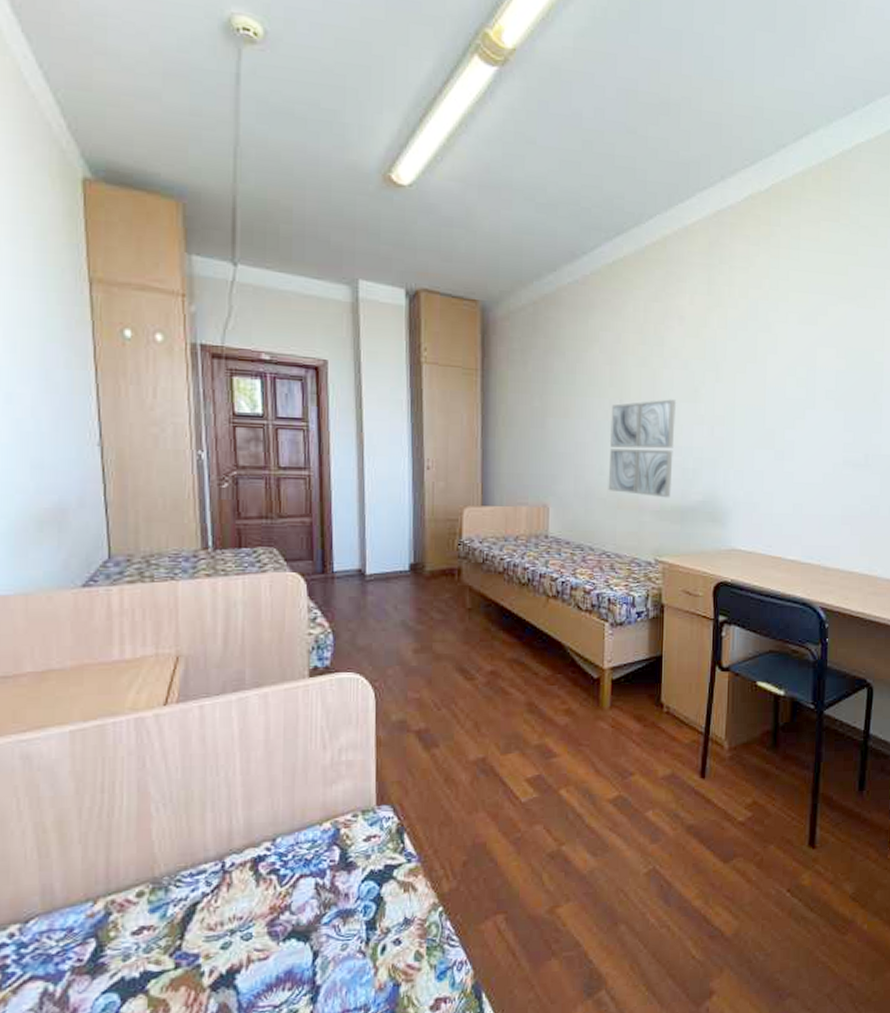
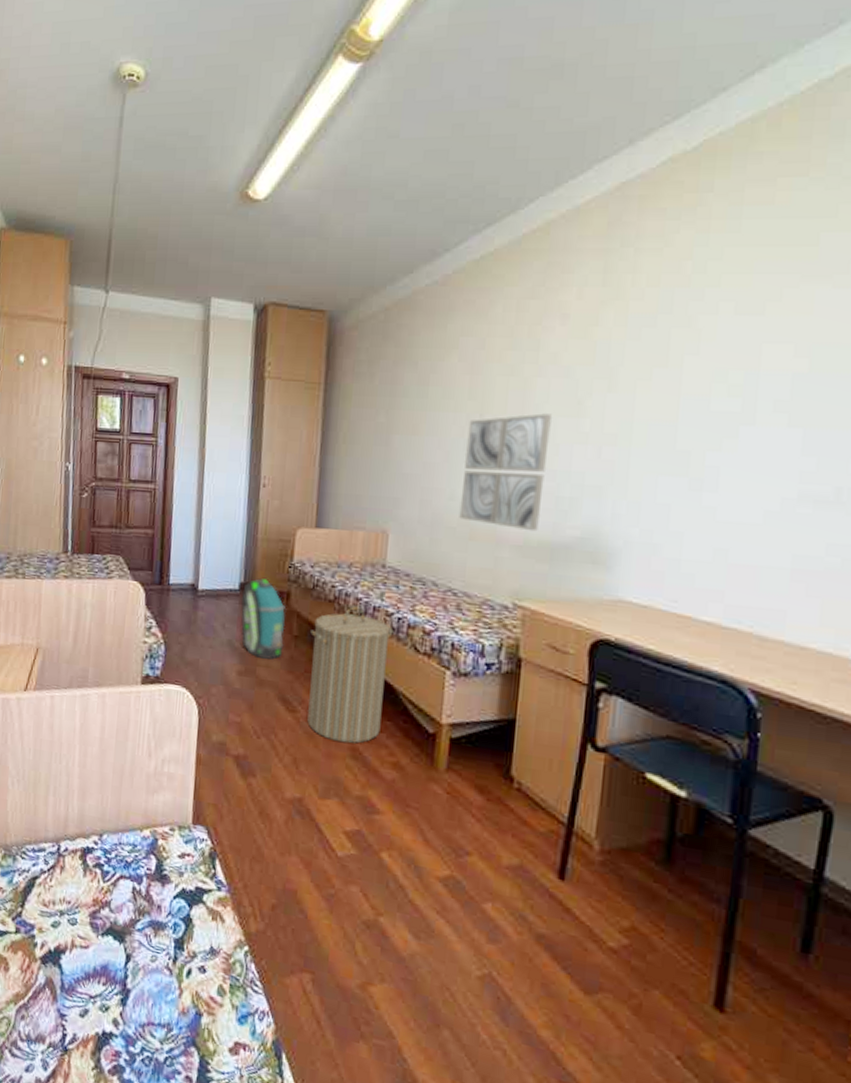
backpack: none [411,556,458,634] -> present [240,577,286,660]
laundry hamper: none [483,576,559,700] -> present [307,606,394,744]

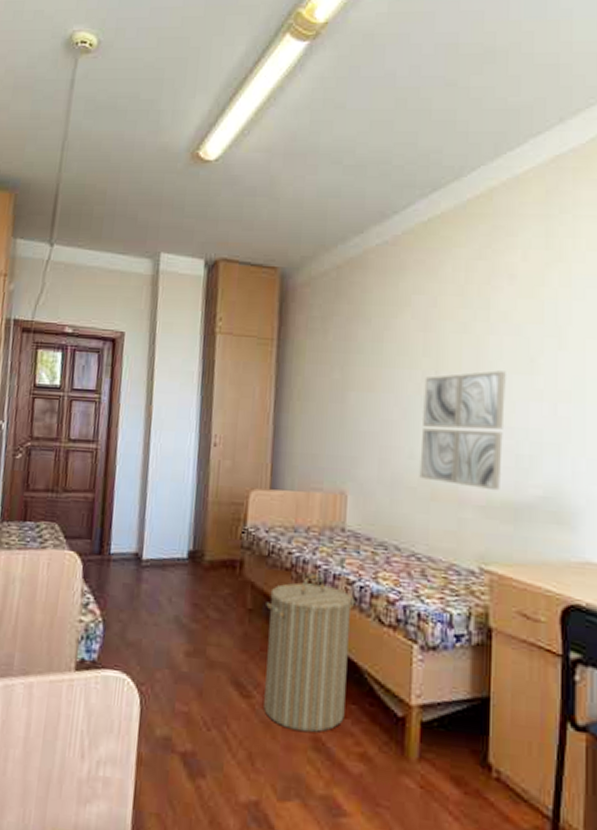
backpack: present [240,577,286,660] -> none [189,544,239,637]

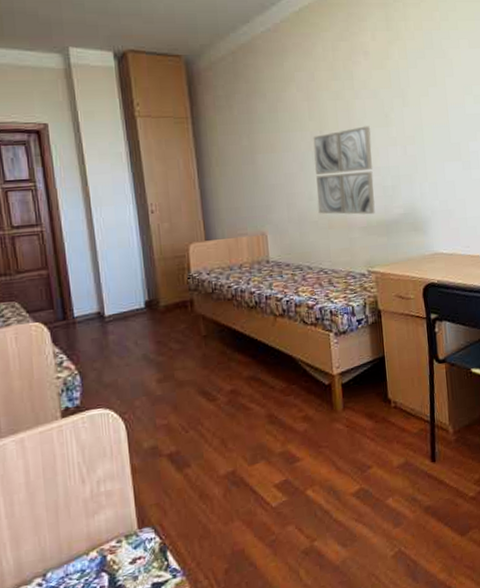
laundry hamper: present [264,575,356,733] -> none [217,299,289,415]

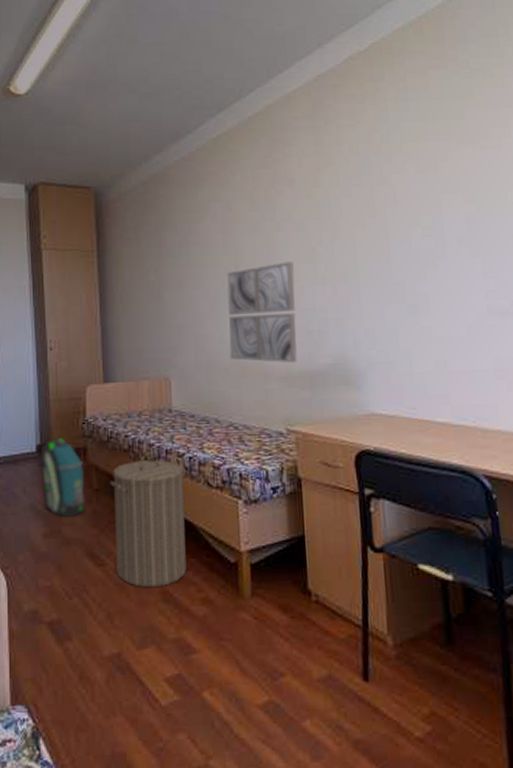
backpack: none [148,292,196,363] -> present [39,436,86,517]
laundry hamper: none [217,299,289,415] -> present [110,452,187,588]

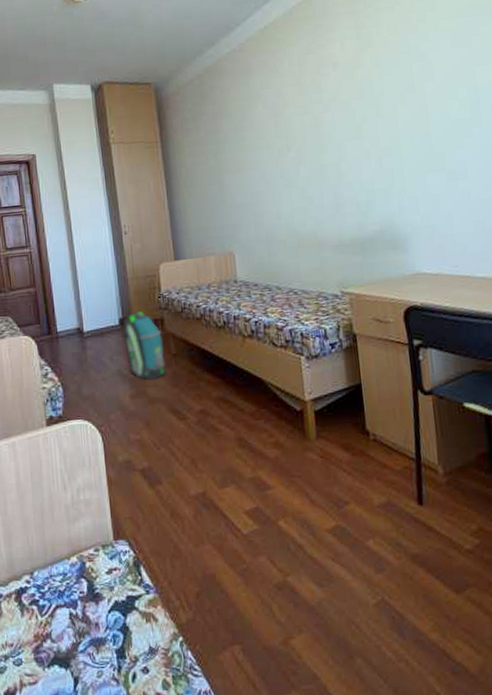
laundry hamper: present [110,452,187,588] -> none [186,319,258,437]
wall art: present [227,261,297,363] -> none [280,139,348,233]

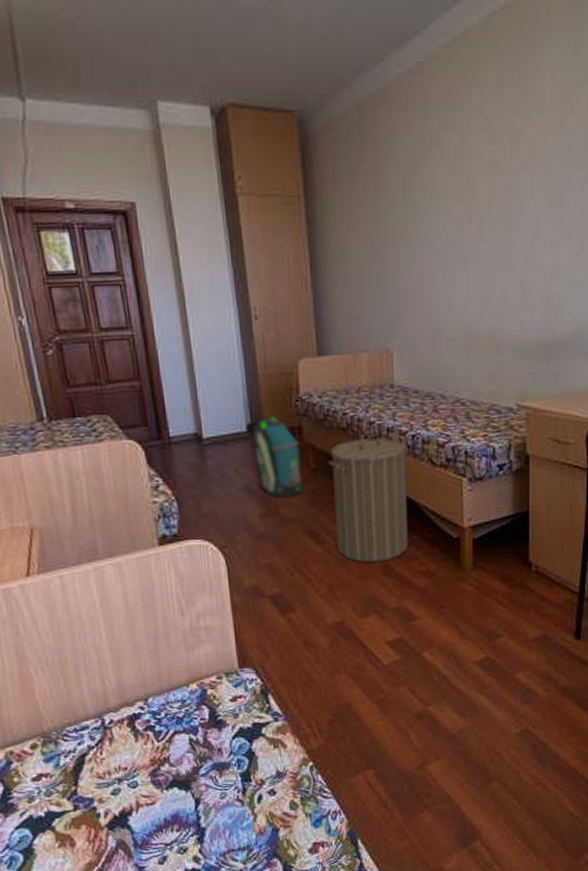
laundry hamper: none [186,319,258,437] -> present [328,431,409,563]

